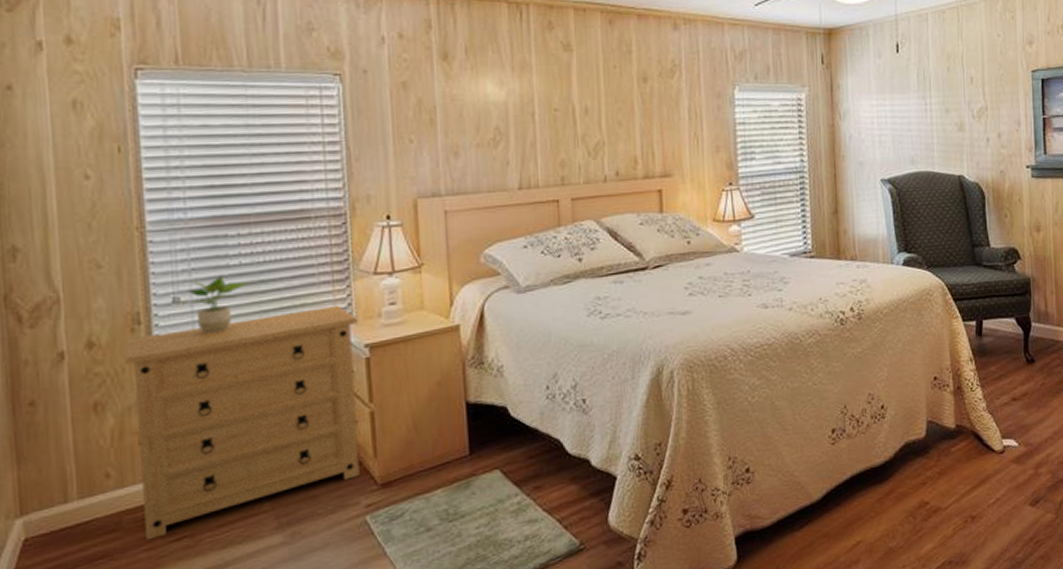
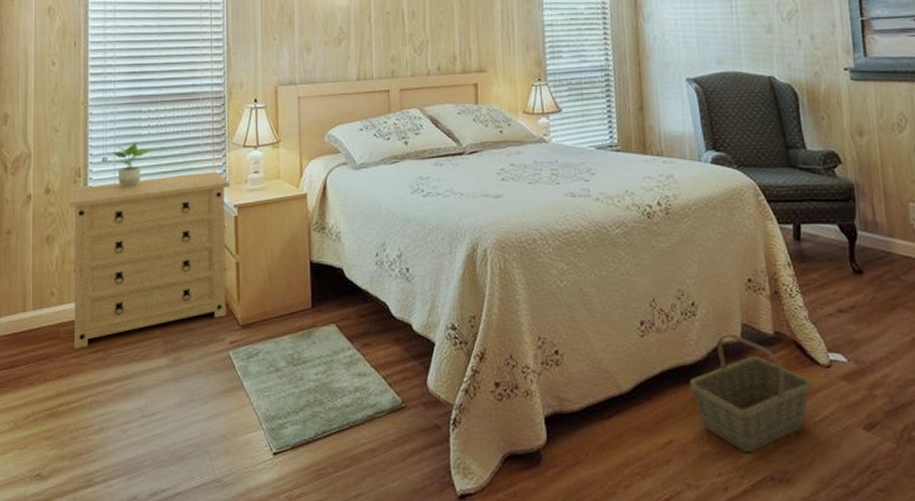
basket: none [877,431,989,543] -> present [689,334,814,453]

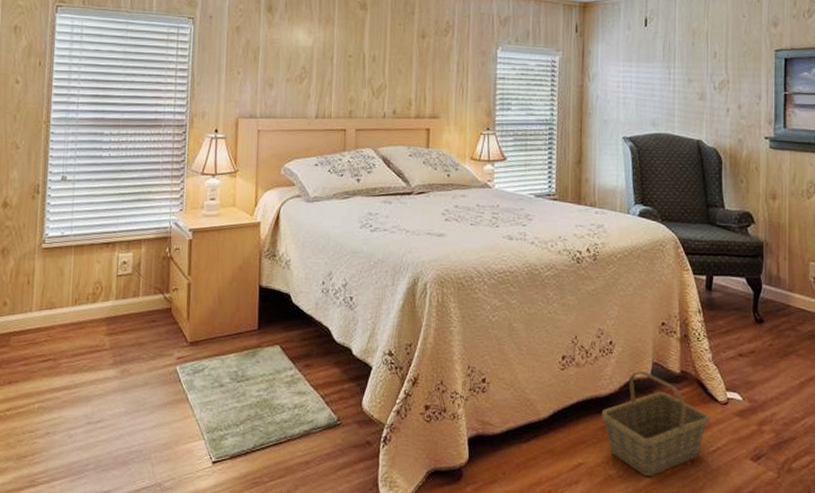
dresser: present [69,171,230,349] -> none [24,195,186,358]
potted plant: present [112,142,154,188] -> none [72,163,113,207]

